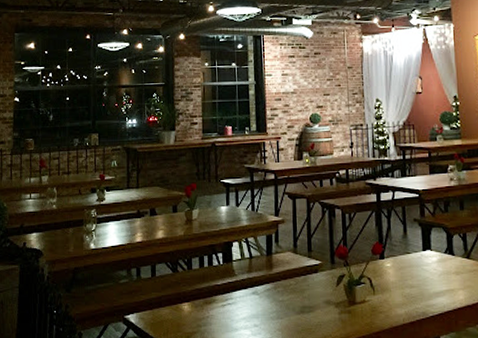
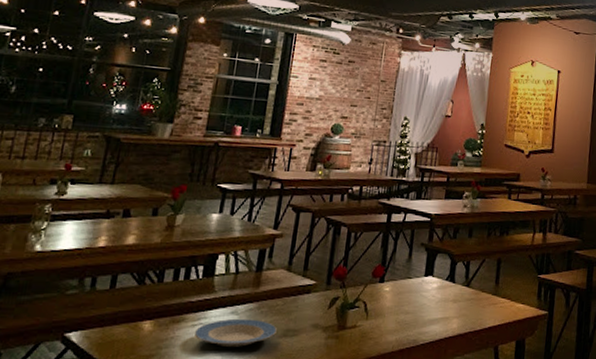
plate: none [224,298,294,323] -> present [194,318,277,347]

